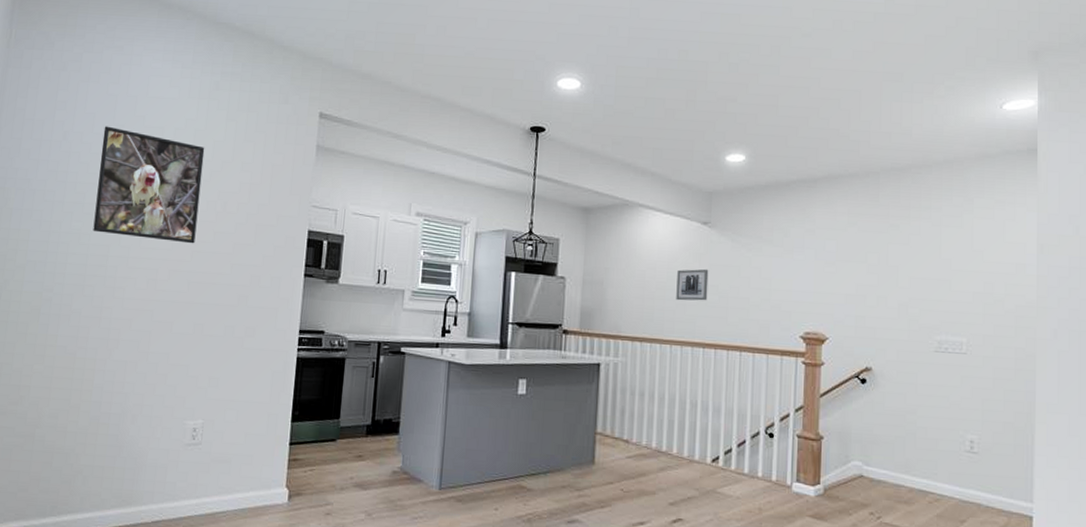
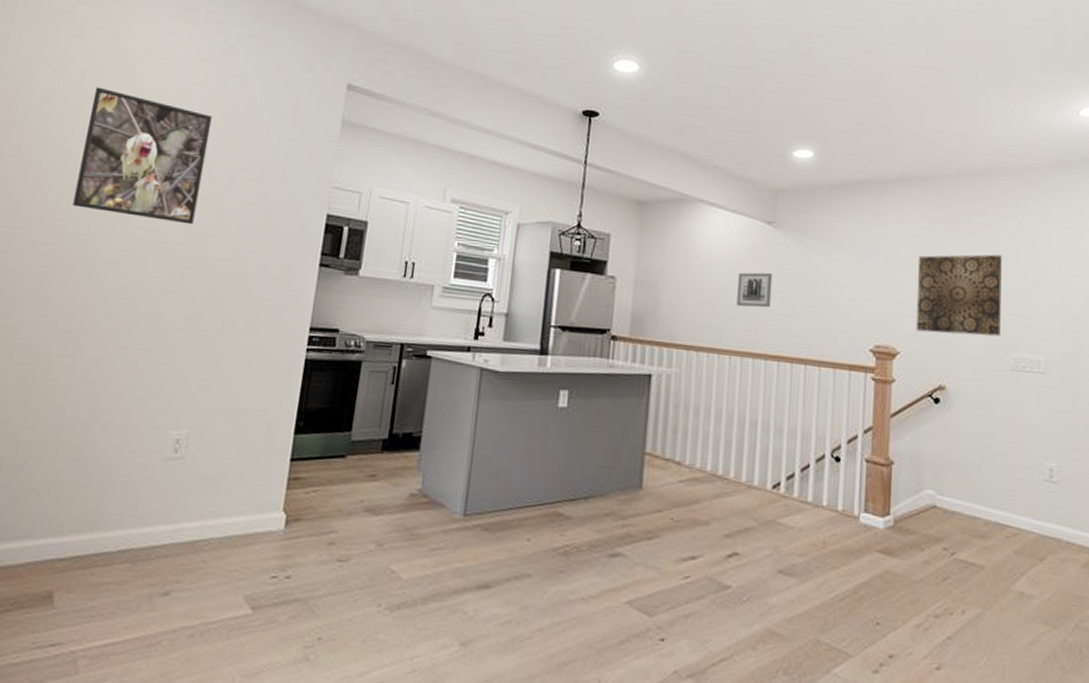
wall art: none [843,245,926,321] -> present [915,254,1002,337]

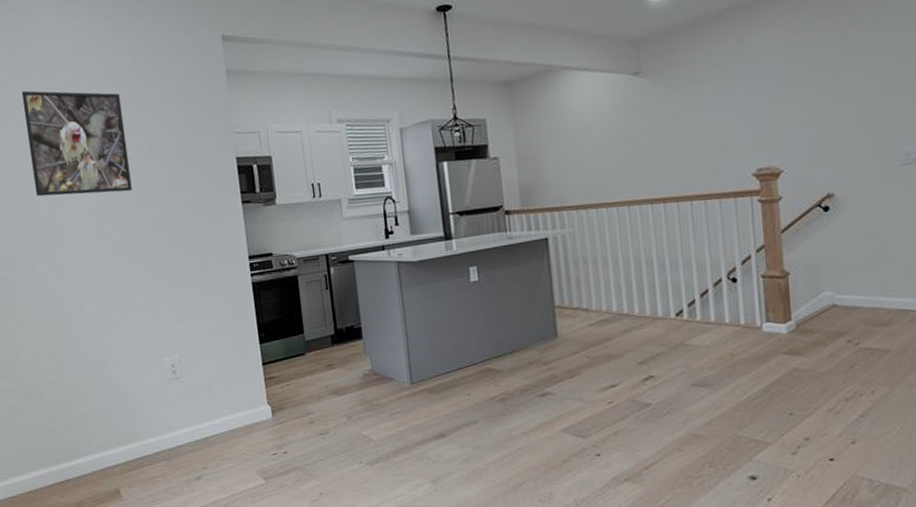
wall art: present [736,272,773,308] -> none [613,121,649,161]
wall art: present [915,254,1002,337] -> none [791,52,887,147]

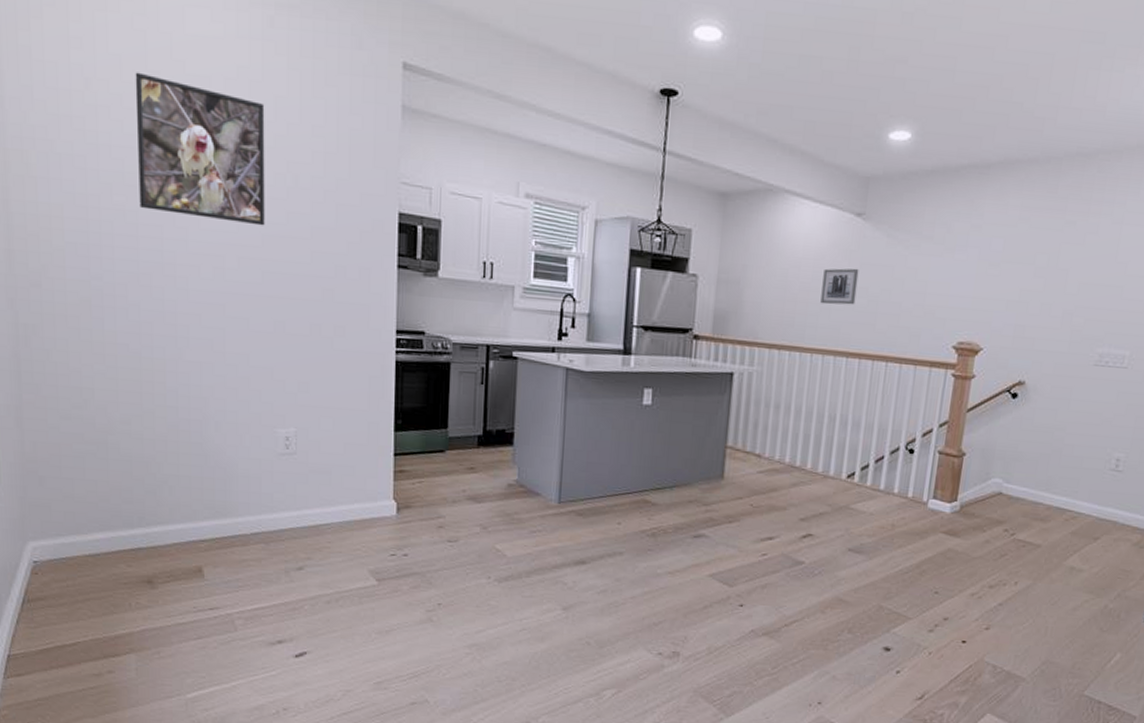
wall art: none [613,121,649,161] -> present [820,268,859,305]

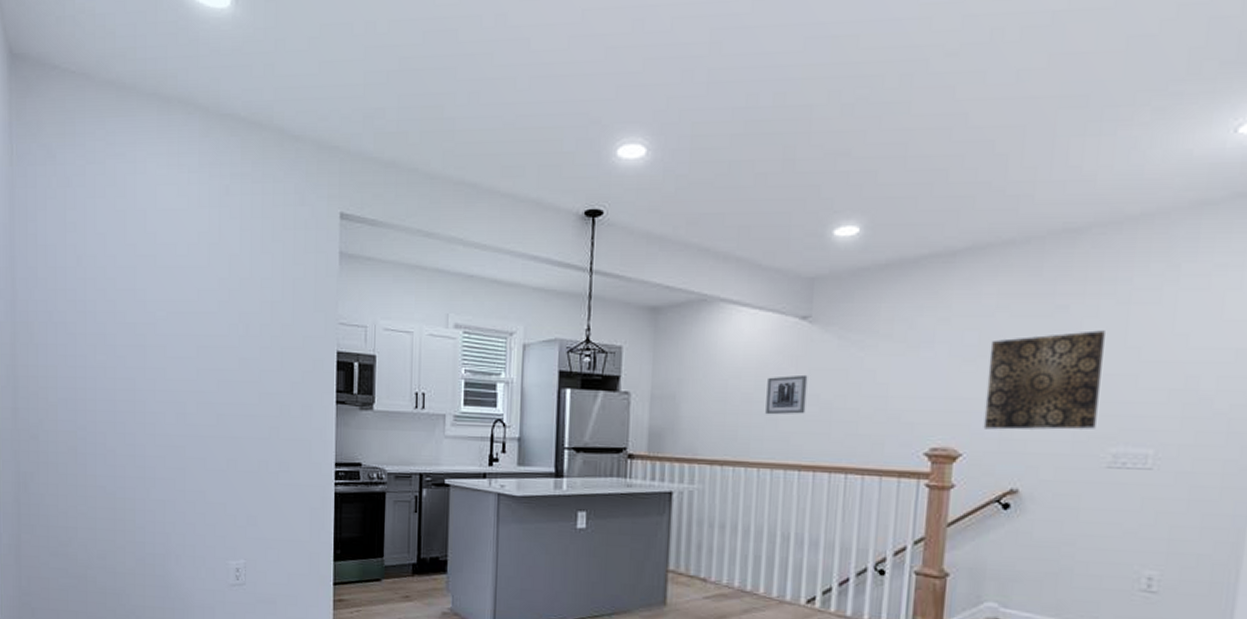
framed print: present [135,72,265,226] -> none [116,246,221,373]
wall art: none [1001,245,1102,332] -> present [983,330,1105,430]

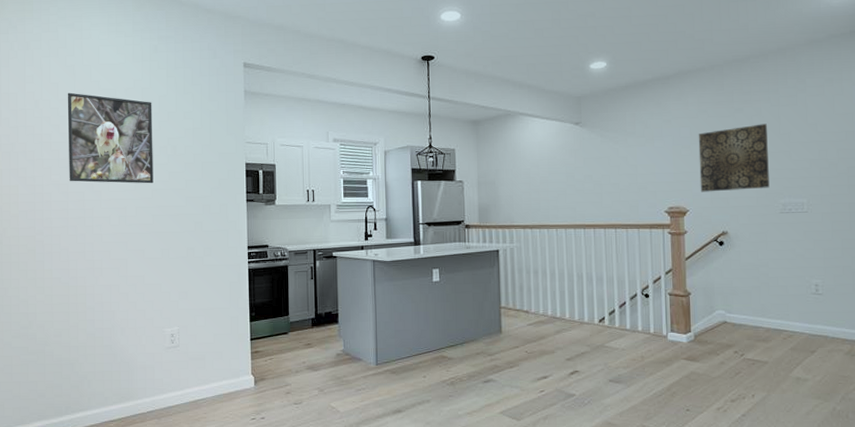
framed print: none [116,246,221,373] -> present [67,92,154,184]
wall art: present [765,374,808,415] -> none [557,162,584,191]

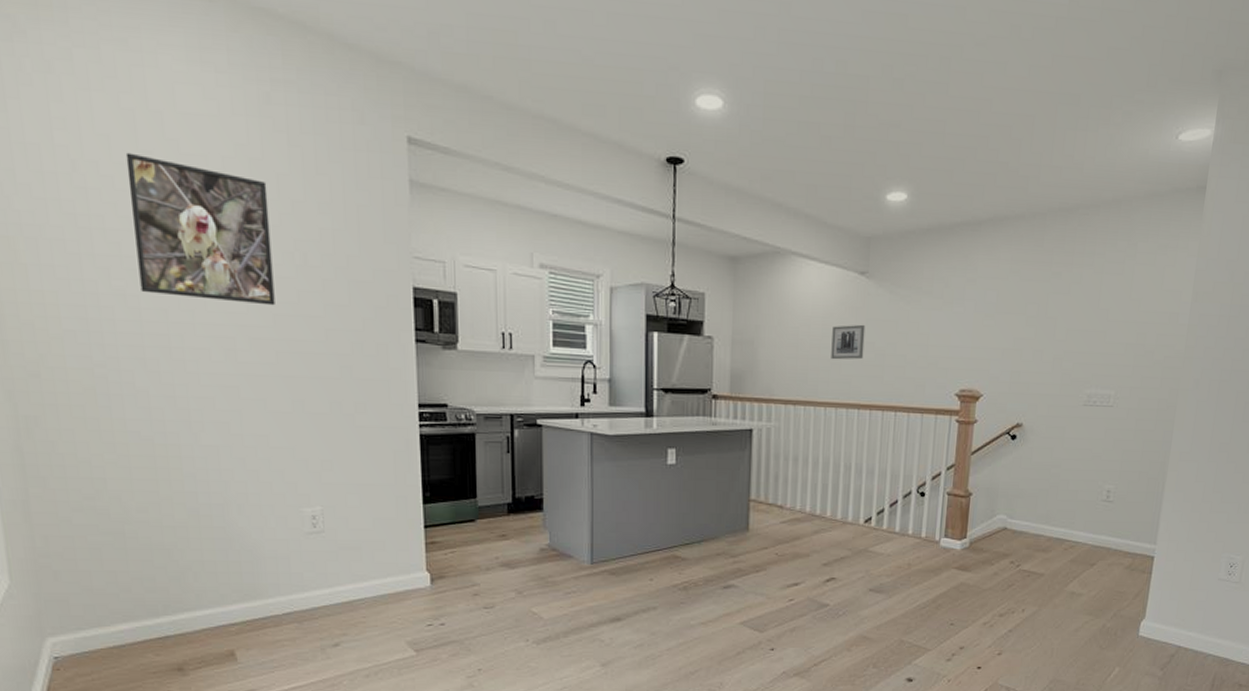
wall art: none [557,162,584,191] -> present [831,324,866,360]
wall art: present [698,124,770,192] -> none [999,294,1085,375]

